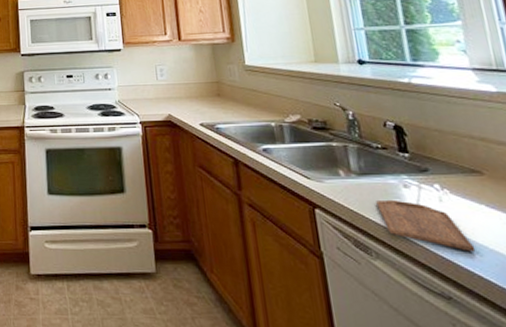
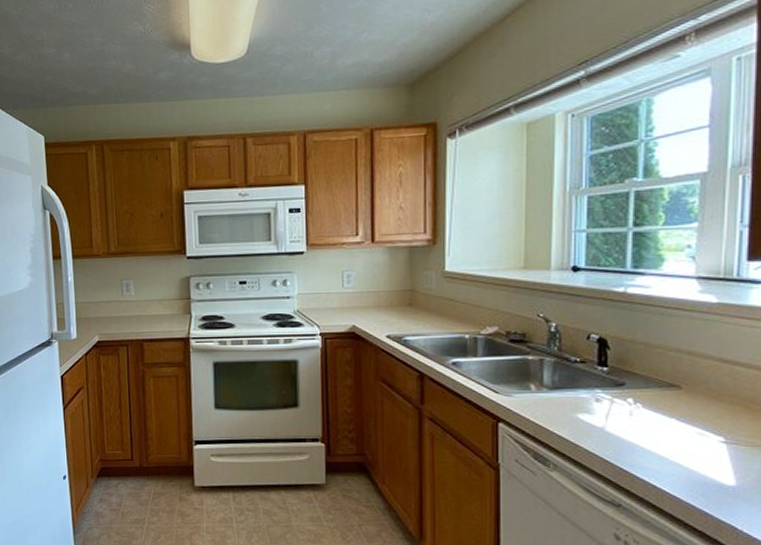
cutting board: present [376,199,476,252] -> none [564,413,656,463]

